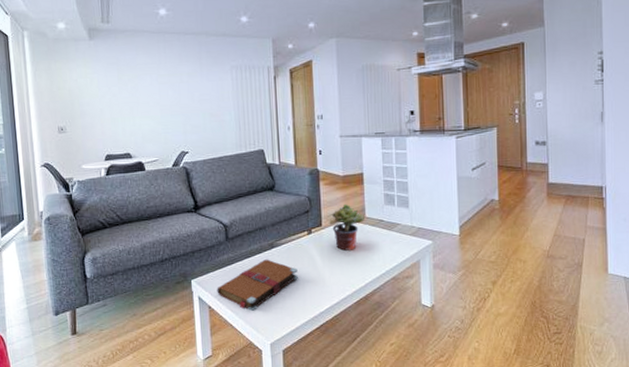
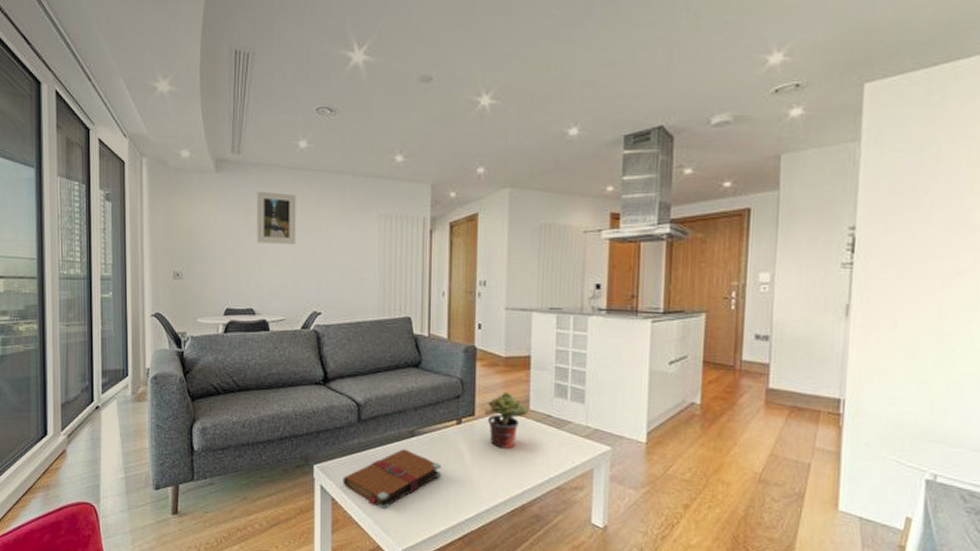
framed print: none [126,53,163,98] -> present [257,191,296,244]

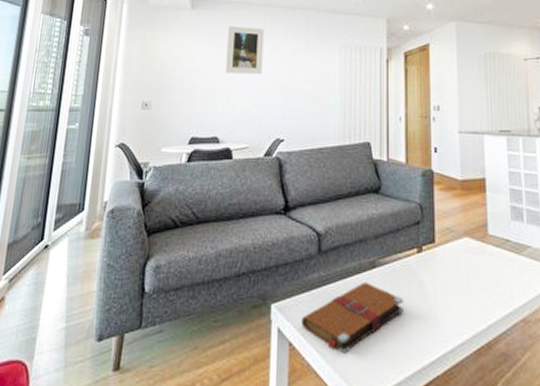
potted plant: present [484,391,528,449] -> none [444,215,487,278]

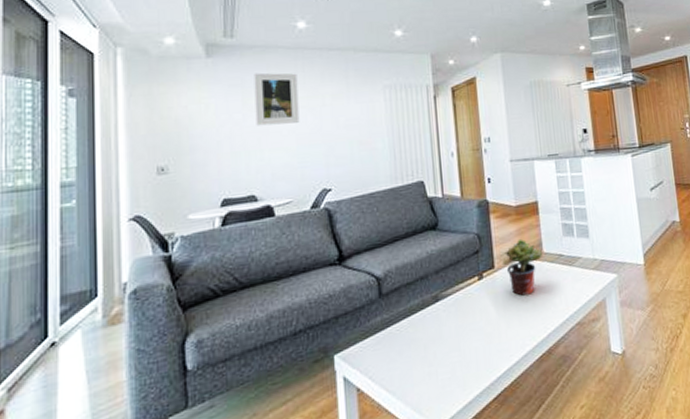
book: present [301,282,403,353] -> none [367,316,469,387]
potted plant: none [444,215,487,278] -> present [502,238,542,296]

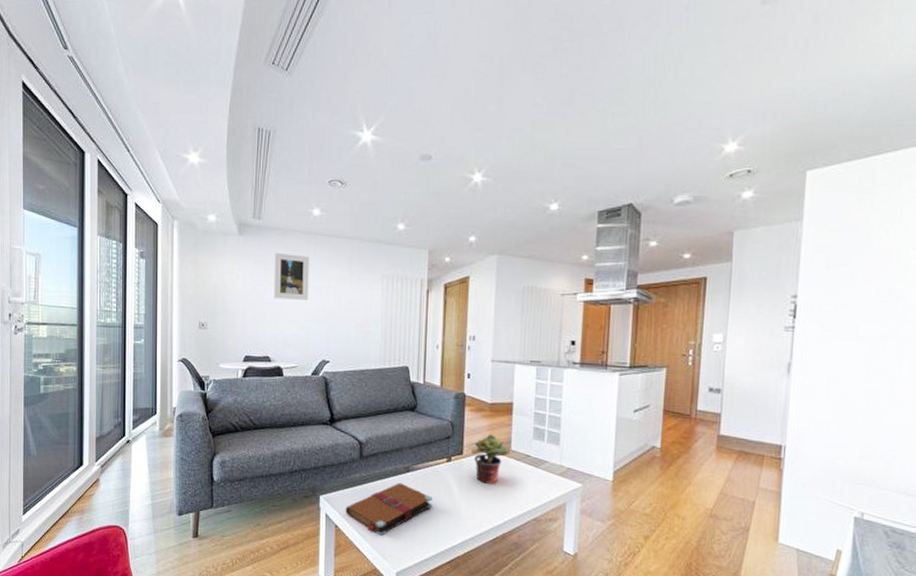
book: none [367,316,469,387] -> present [345,483,432,536]

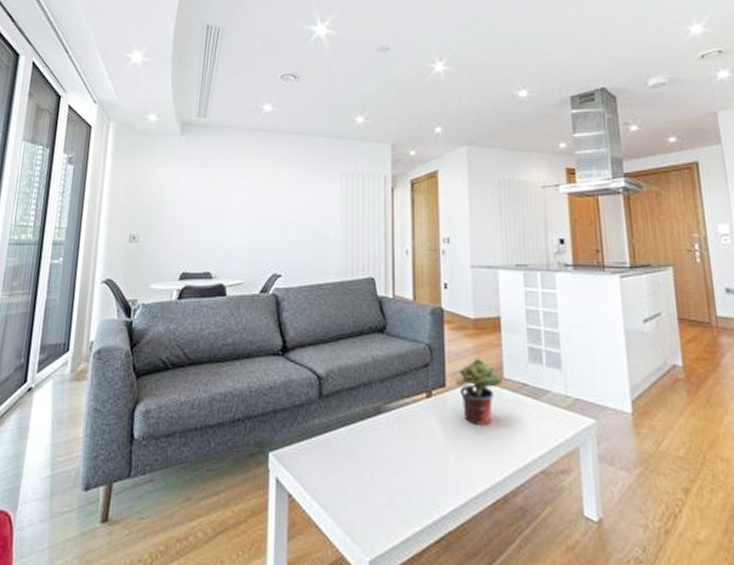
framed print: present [274,252,309,300] -> none [218,152,259,204]
book: present [345,483,432,536] -> none [301,429,412,506]

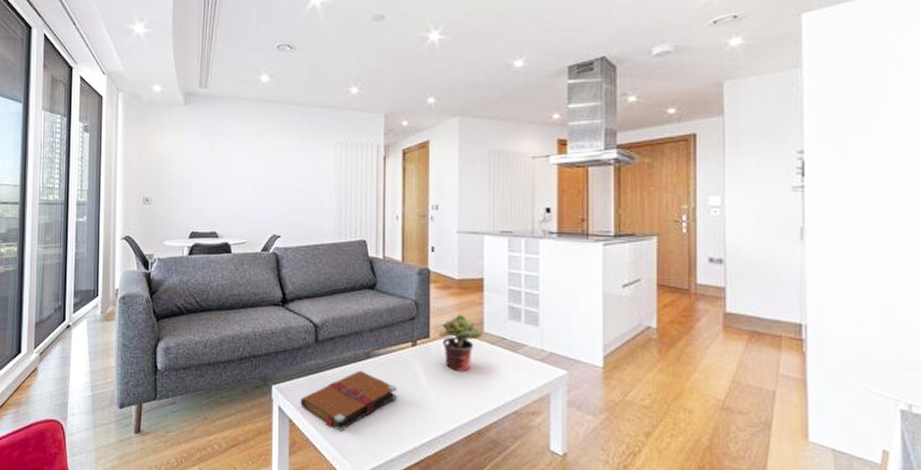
book: none [301,429,412,506] -> present [300,370,397,431]

